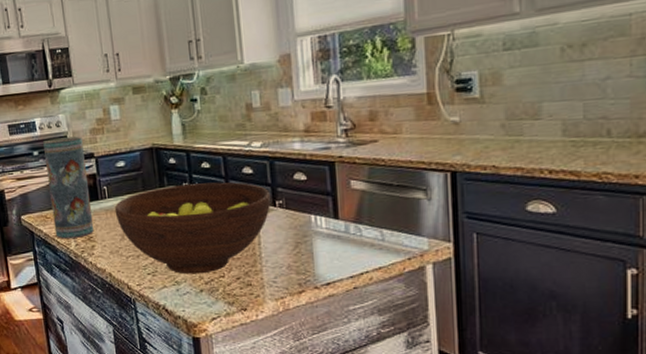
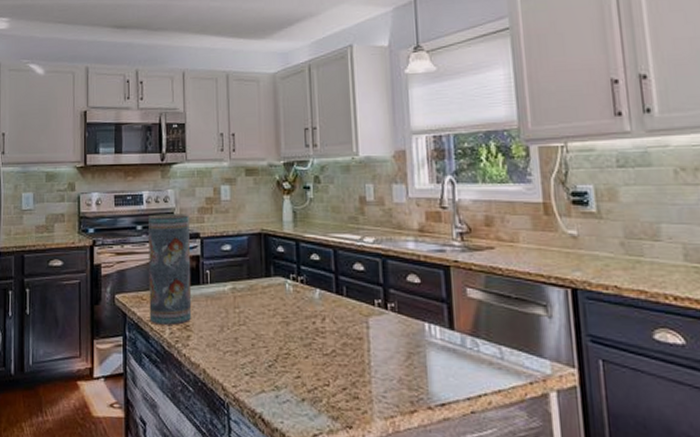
fruit bowl: present [114,182,271,274] -> none [216,276,383,380]

